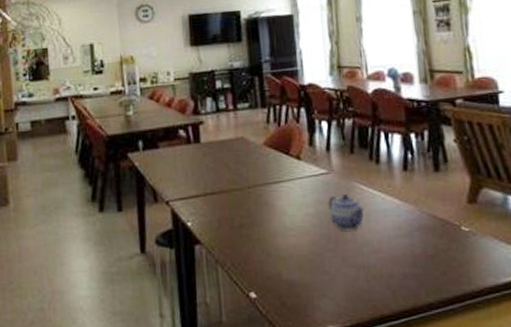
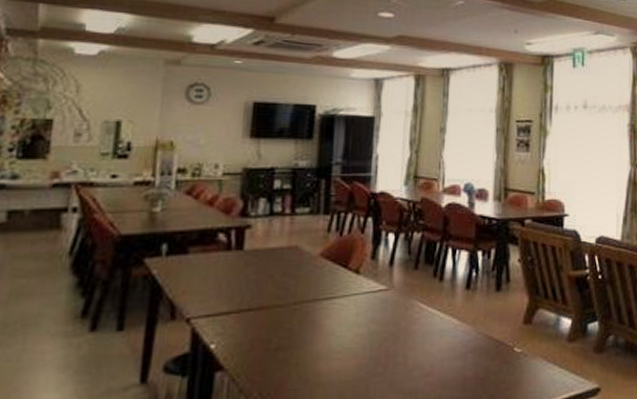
teapot: present [327,194,364,231] -> none [382,313,421,353]

